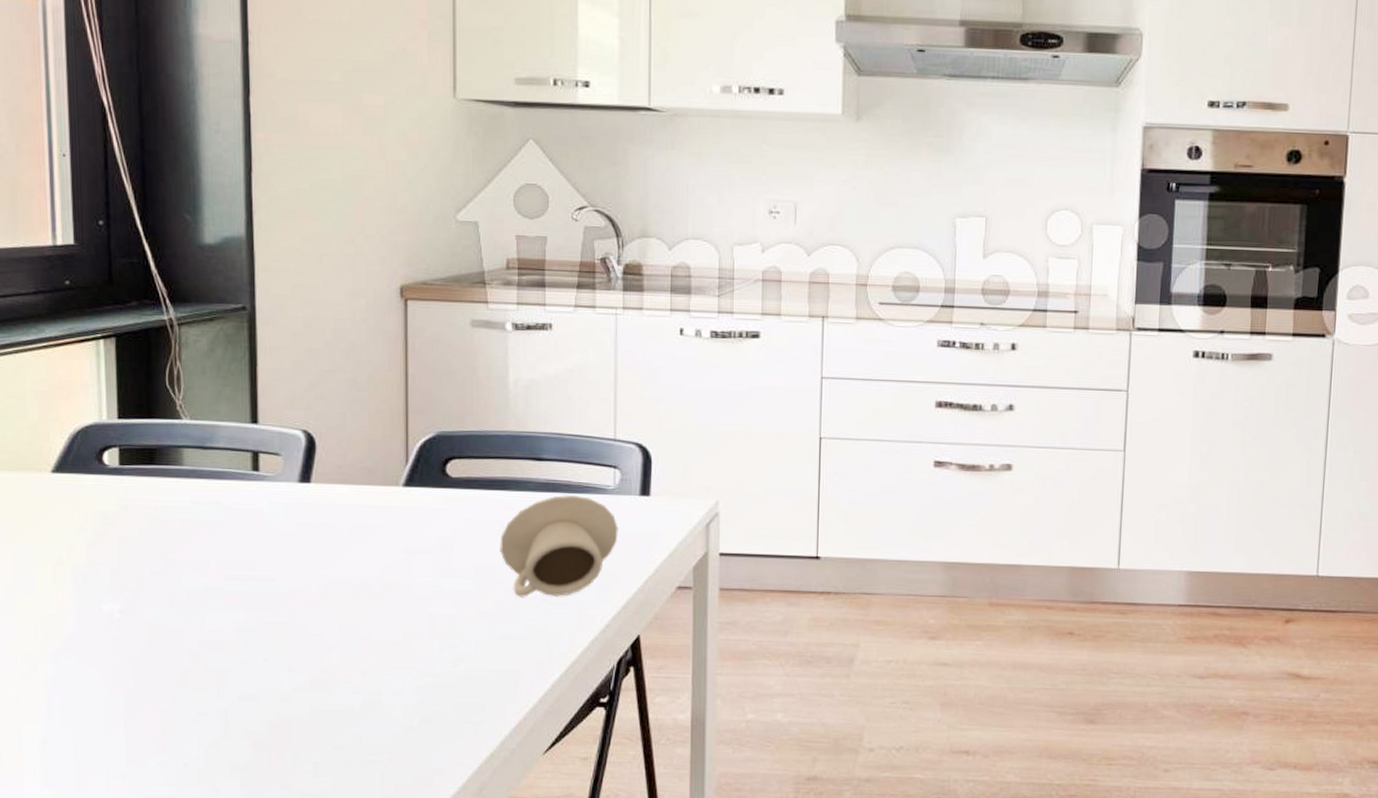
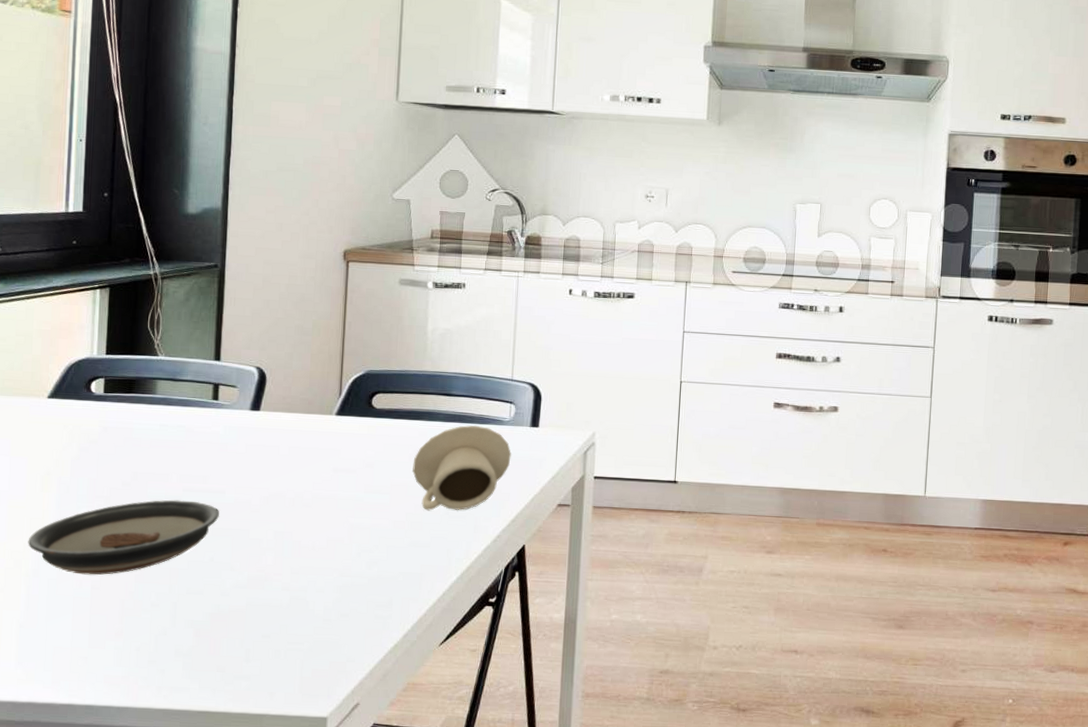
saucer: none [43,590,272,681] -> present [28,499,220,575]

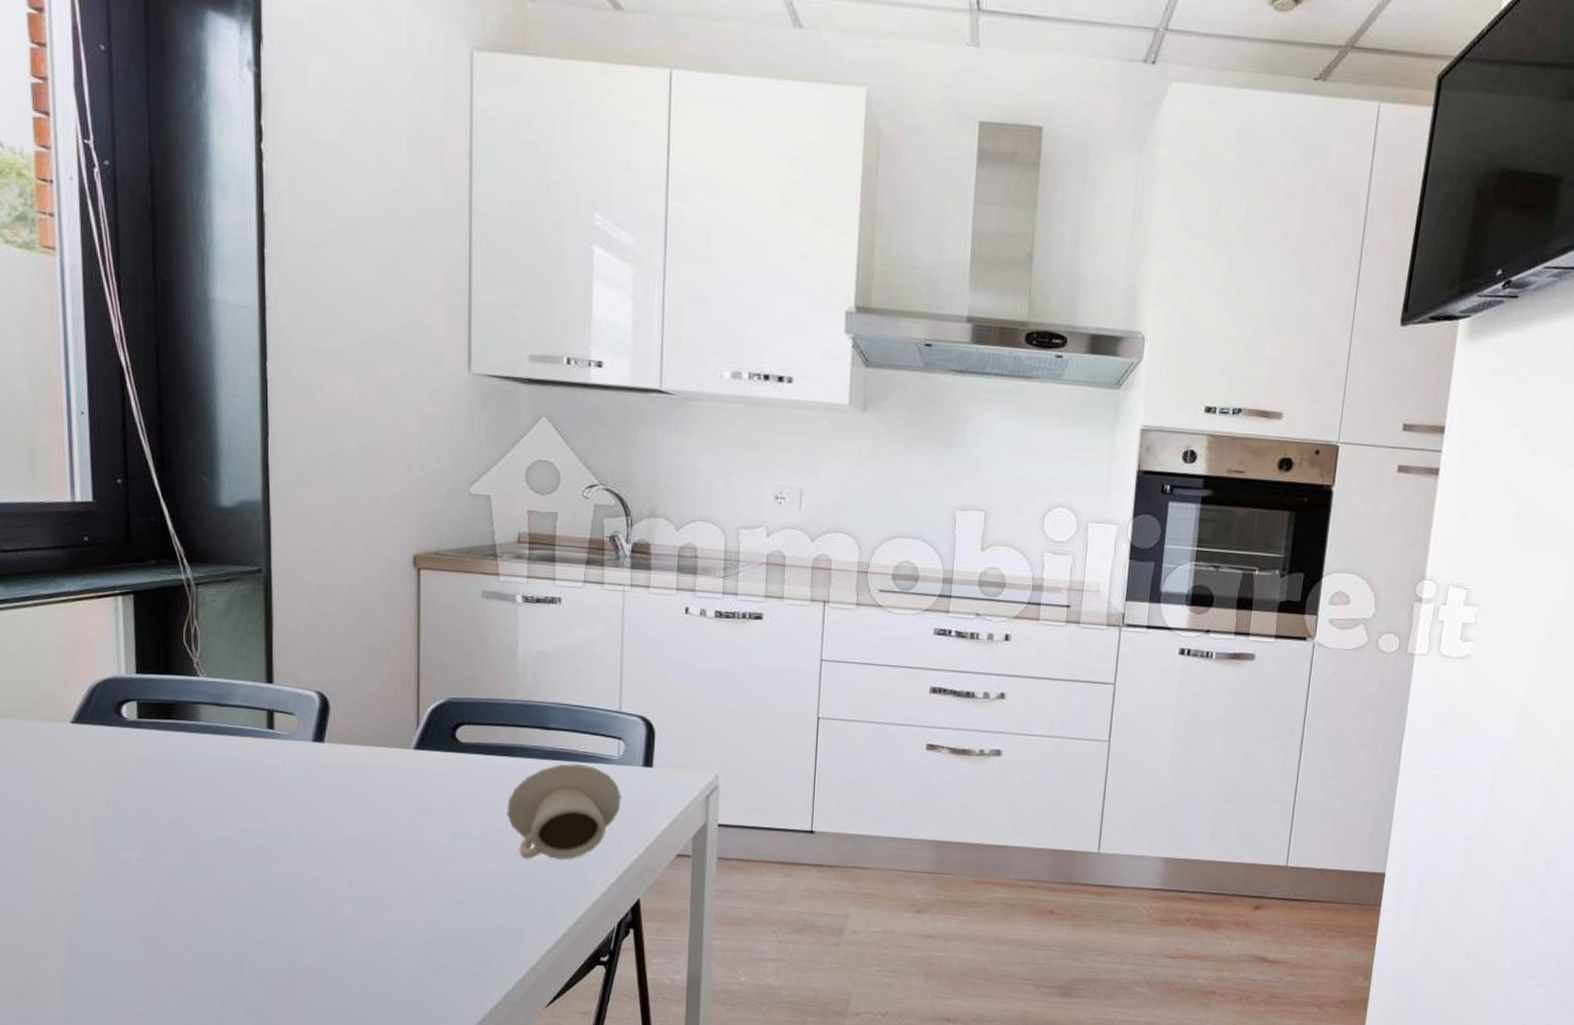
saucer: present [28,499,220,575] -> none [63,841,286,925]

